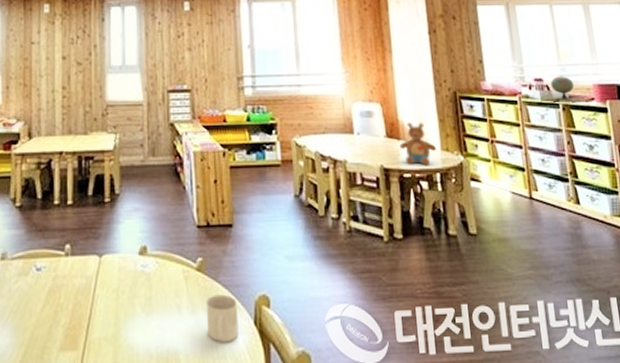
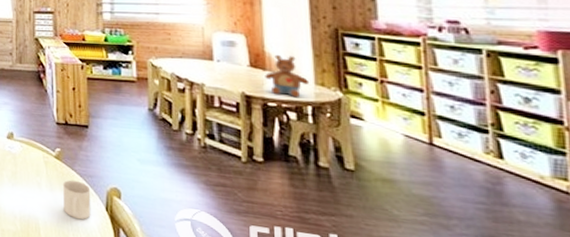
globe: present [541,76,593,103] -> none [454,19,535,51]

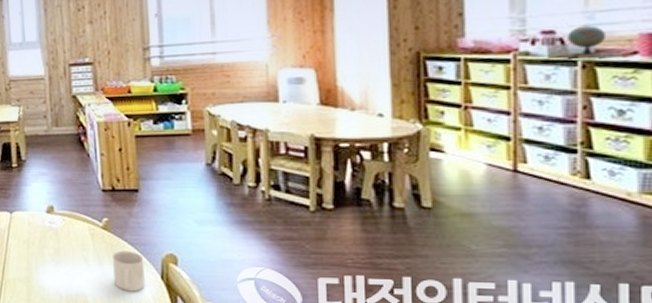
stuffed toy: present [265,54,310,98] -> none [337,87,387,135]
globe: none [454,19,535,51] -> present [548,25,634,60]

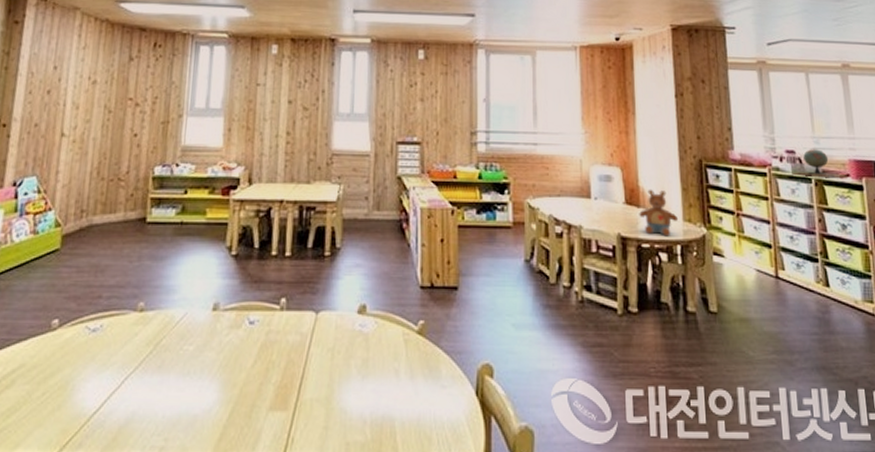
cup: present [112,250,145,292] -> none [425,360,459,412]
stuffed toy: none [337,87,387,135] -> present [639,189,679,237]

